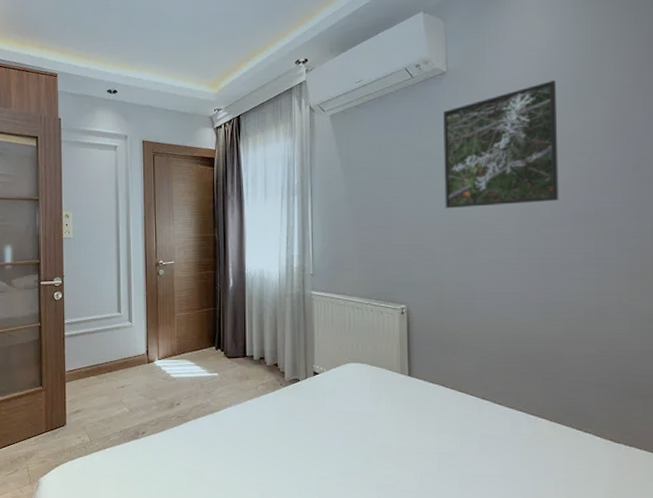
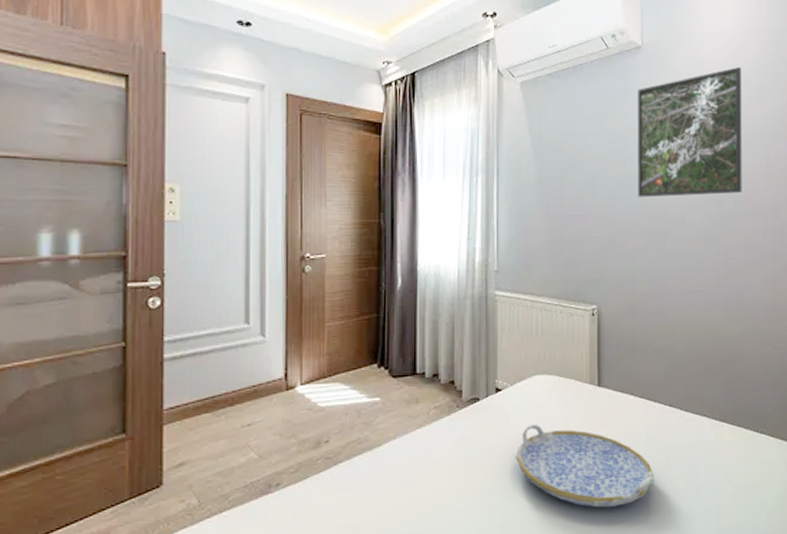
serving tray: none [333,405,467,484] -> present [516,425,654,508]

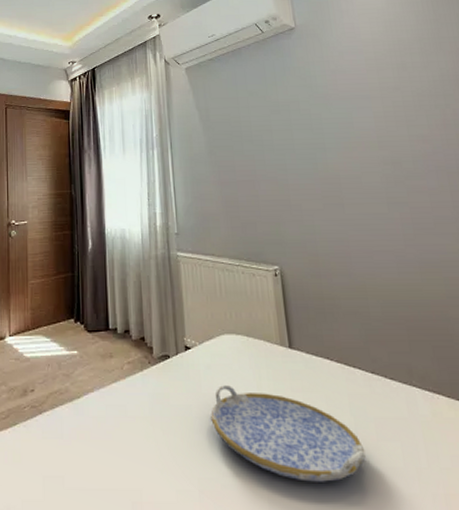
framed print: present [638,66,742,198] -> none [296,35,420,162]

